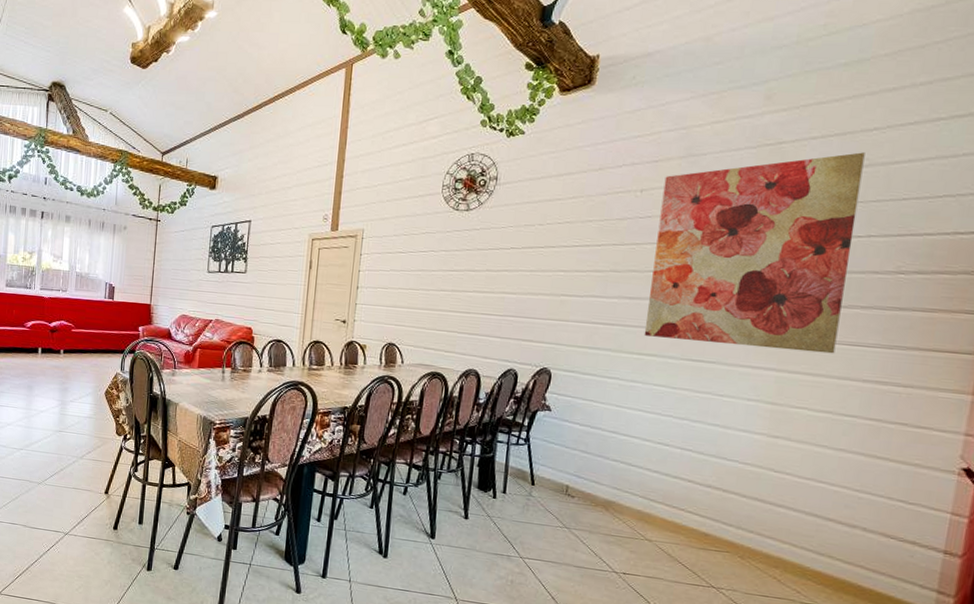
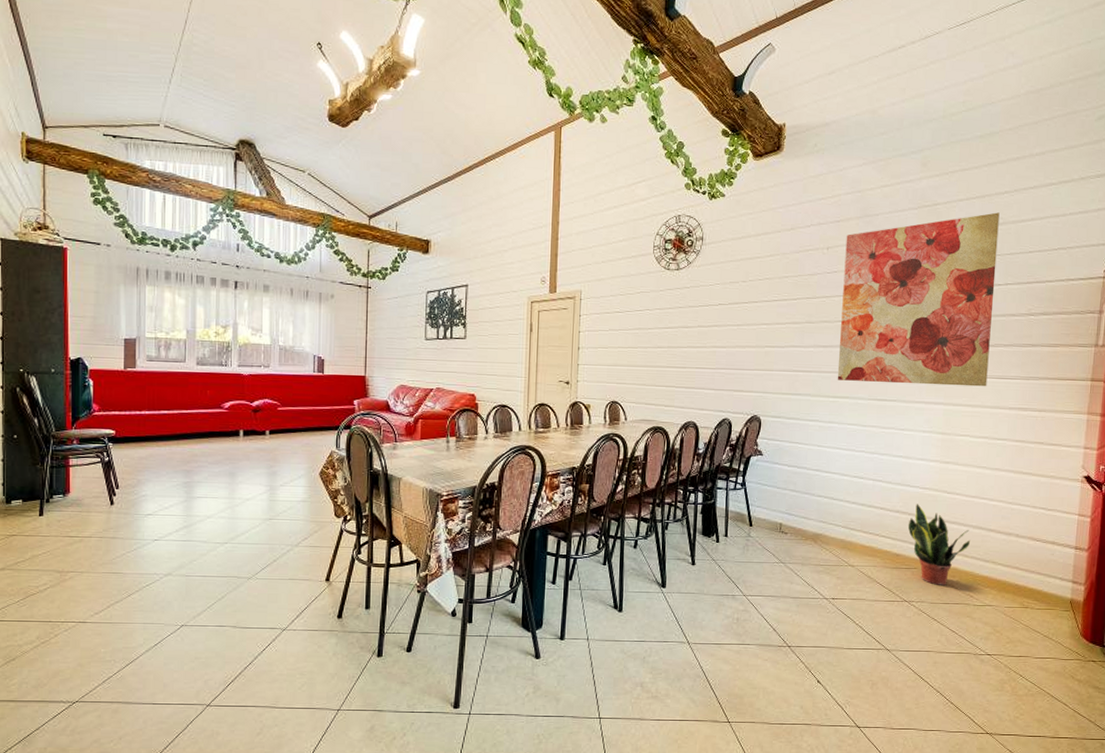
potted plant: none [721,480,802,576] -> present [907,504,971,585]

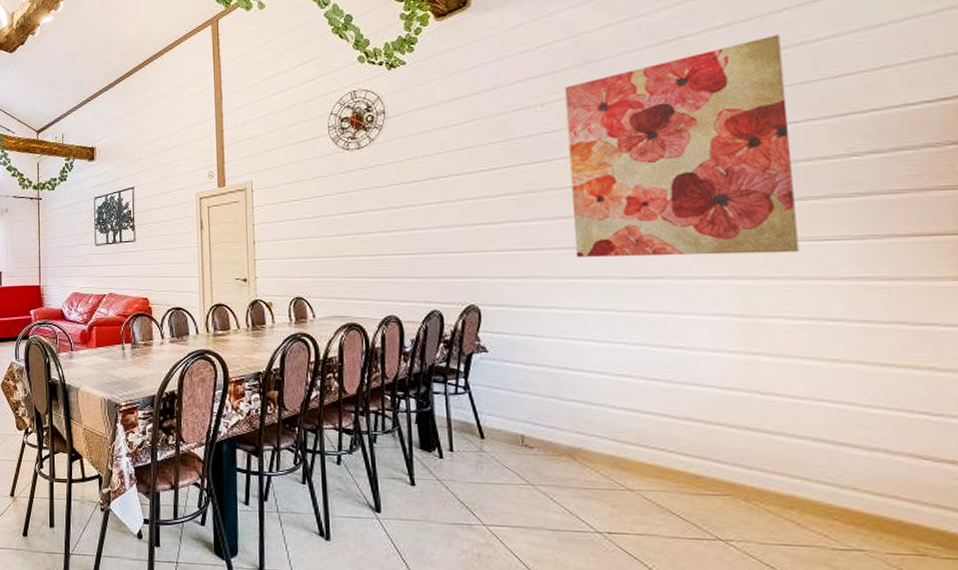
potted plant: present [907,504,971,585] -> none [706,409,811,519]

